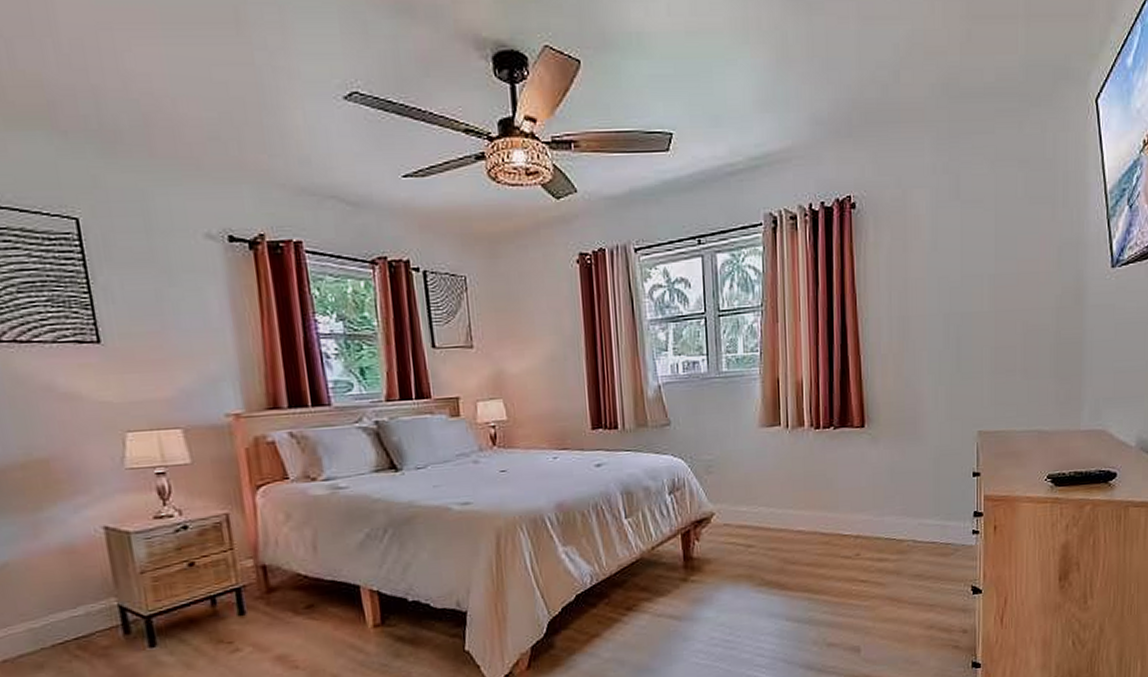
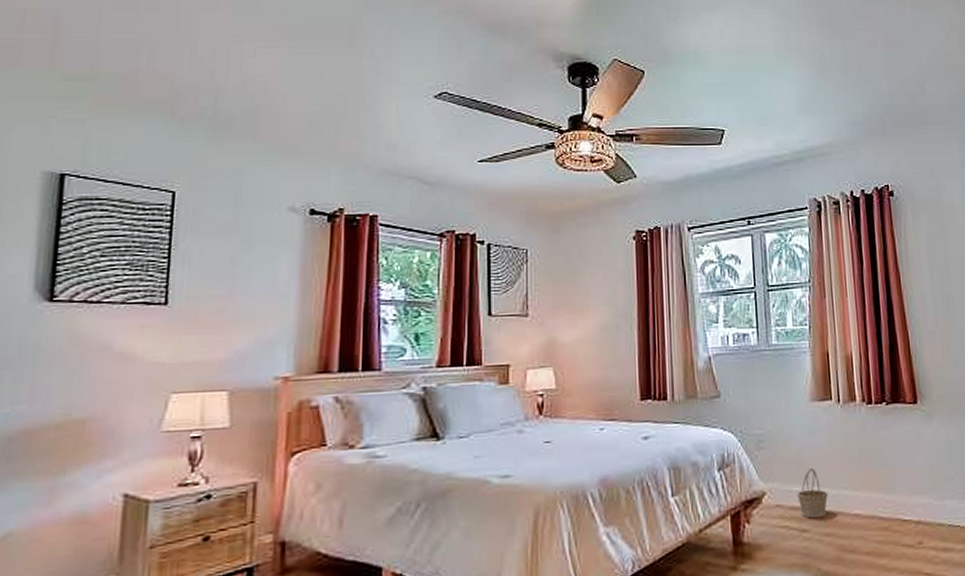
basket: none [743,489,774,535] -> present [796,467,829,519]

